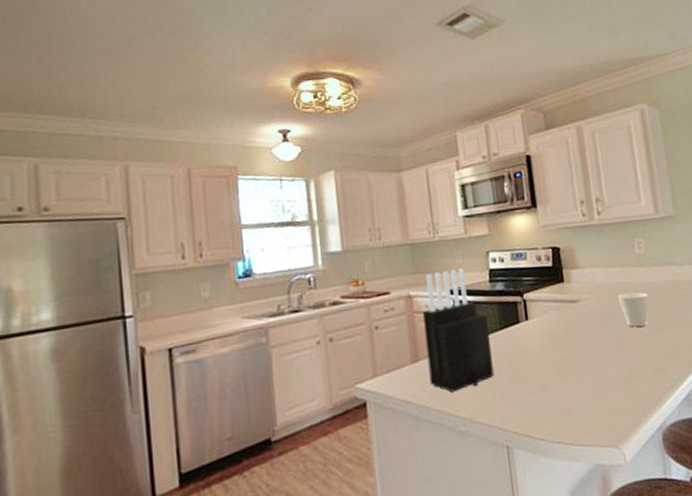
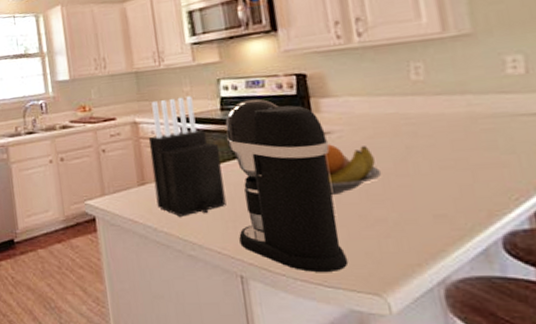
coffee maker: none [493,270,594,434] -> present [225,99,349,272]
fruit bowl: none [575,311,617,359] -> present [325,144,382,196]
cup: present [617,292,649,327] -> none [383,125,429,165]

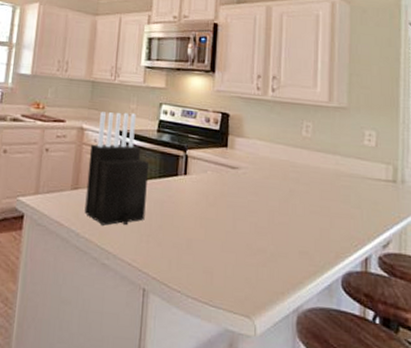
coffee maker: present [225,99,349,272] -> none [149,126,236,293]
fruit bowl: present [325,144,382,196] -> none [229,178,269,224]

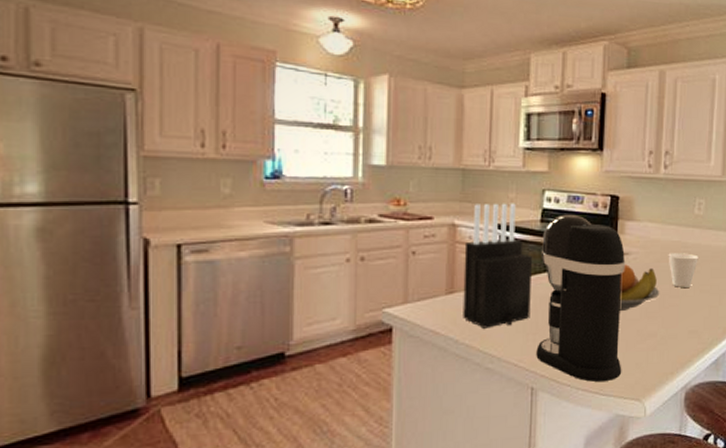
coffee maker: none [149,126,236,293] -> present [536,214,626,382]
fruit bowl: none [229,178,269,224] -> present [619,264,660,312]
cup: none [277,171,307,207] -> present [668,253,698,287]

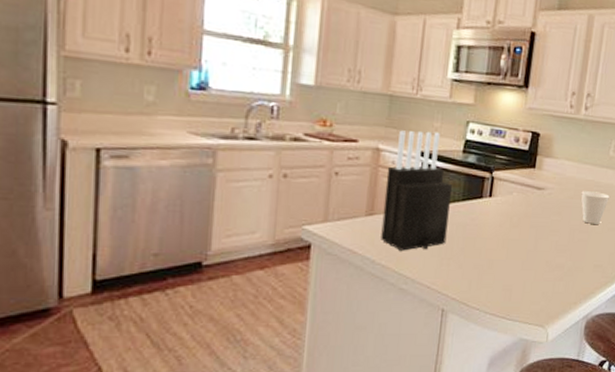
coffee maker: present [536,214,626,382] -> none [449,146,541,307]
fruit bowl: present [619,264,660,312] -> none [531,199,571,243]

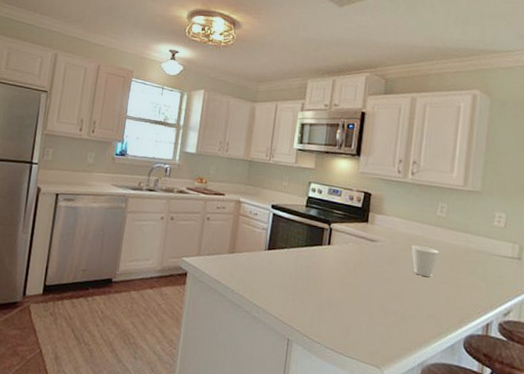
knife block: present [380,130,453,251] -> none [239,187,298,285]

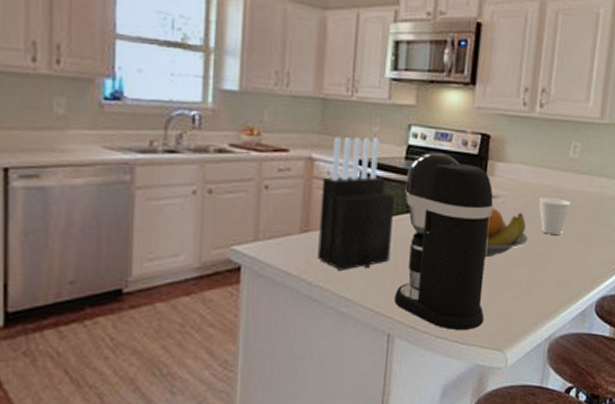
knife block: none [239,187,298,285] -> present [317,136,396,271]
coffee maker: none [294,203,374,346] -> present [394,152,494,330]
fruit bowl: none [365,249,403,289] -> present [484,208,529,258]

